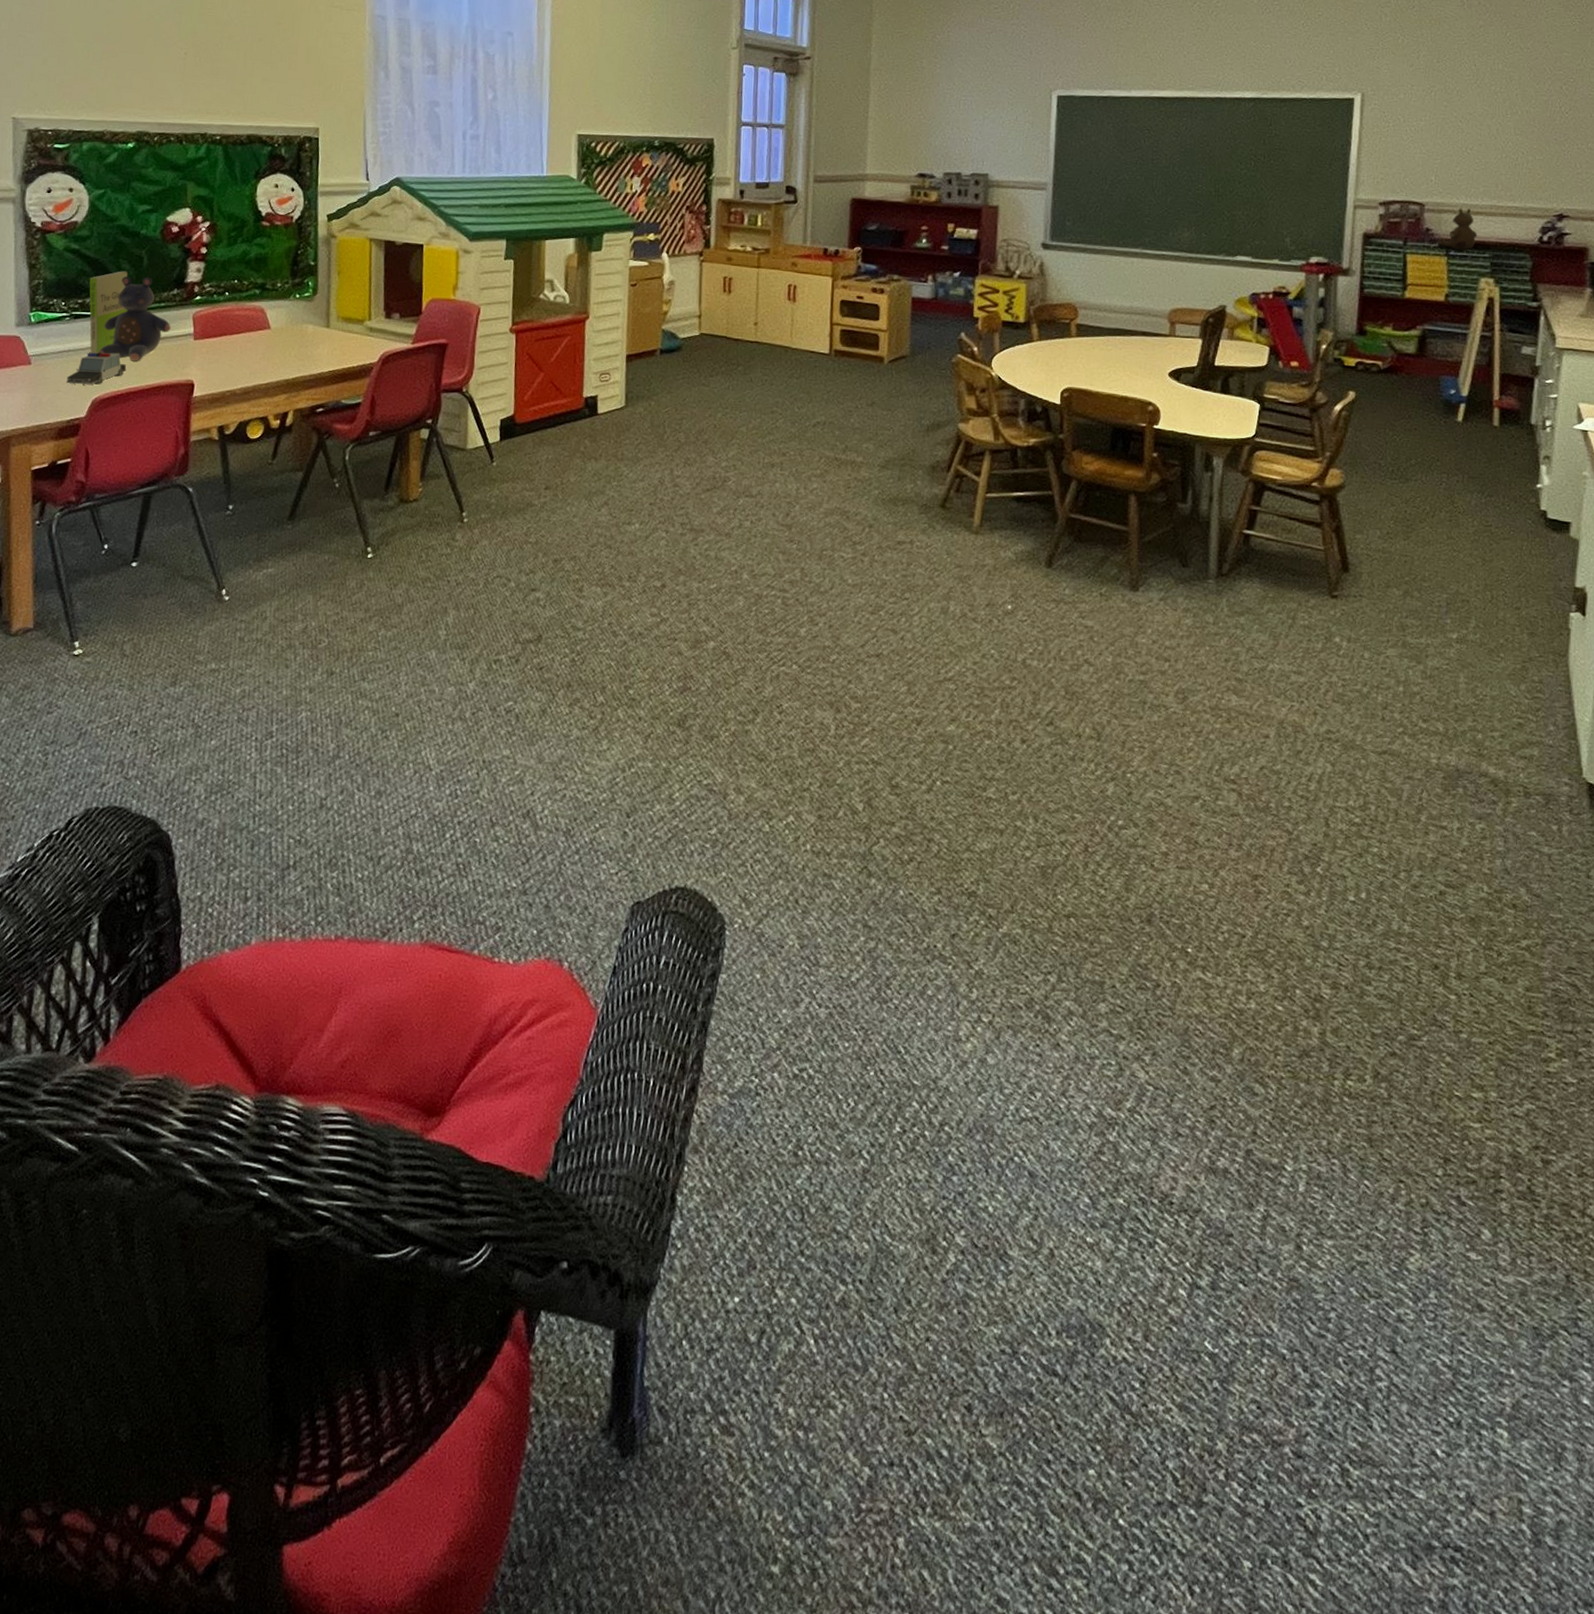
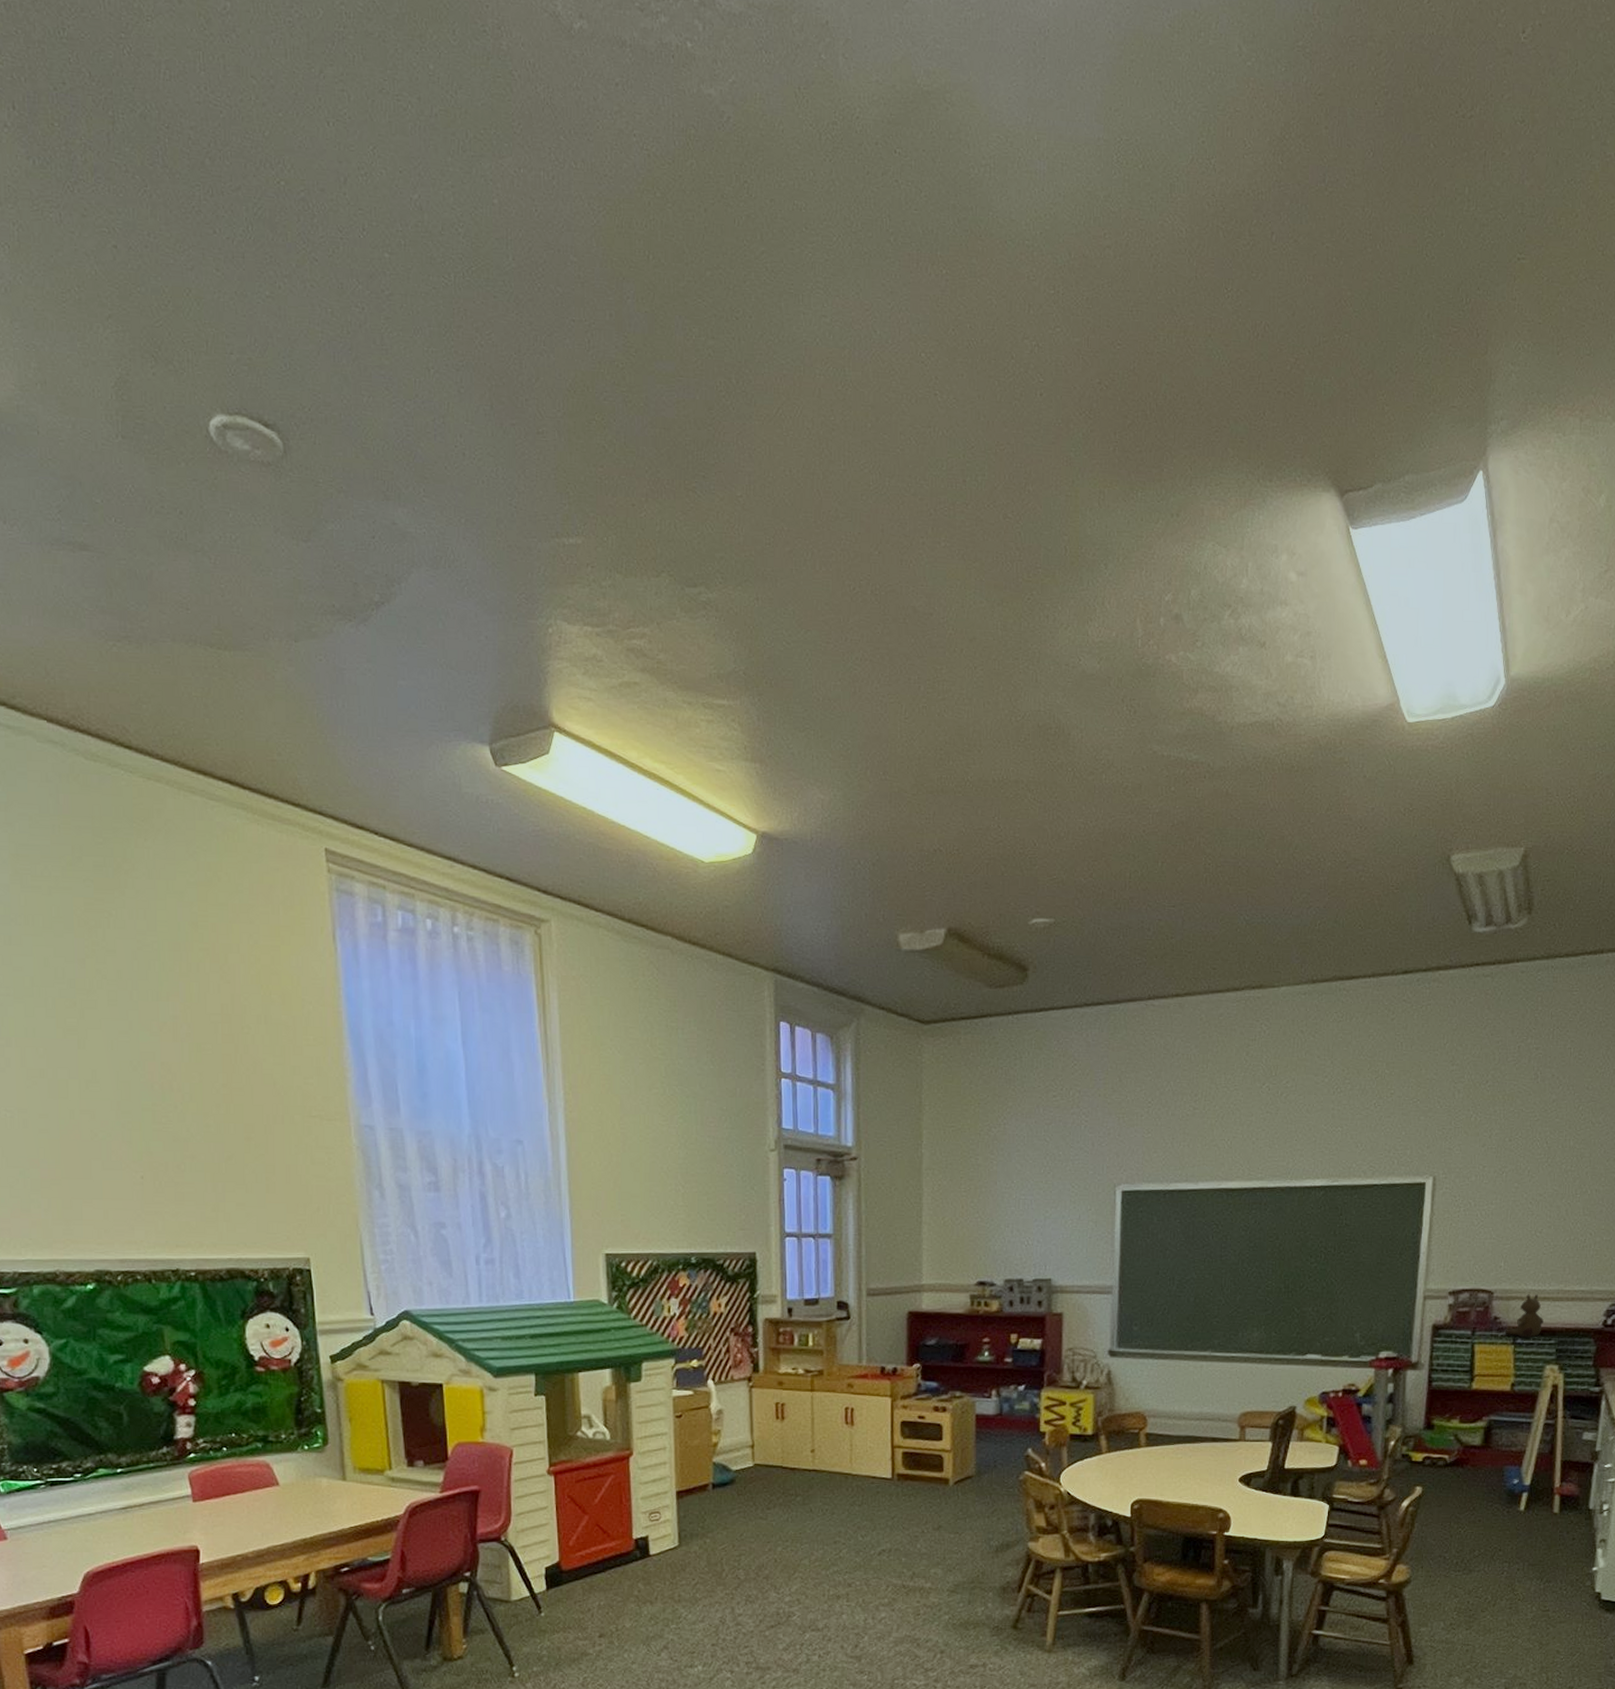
toy car: present [66,352,127,385] -> none [51,1521,119,1558]
book: present [89,271,128,354] -> none [63,1430,112,1523]
teddy bear: present [98,276,171,362] -> none [83,1435,165,1529]

